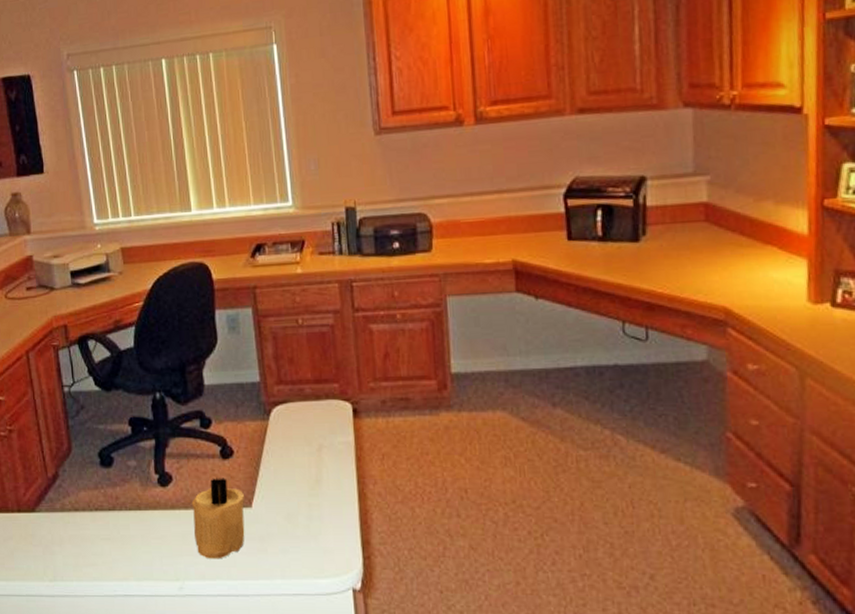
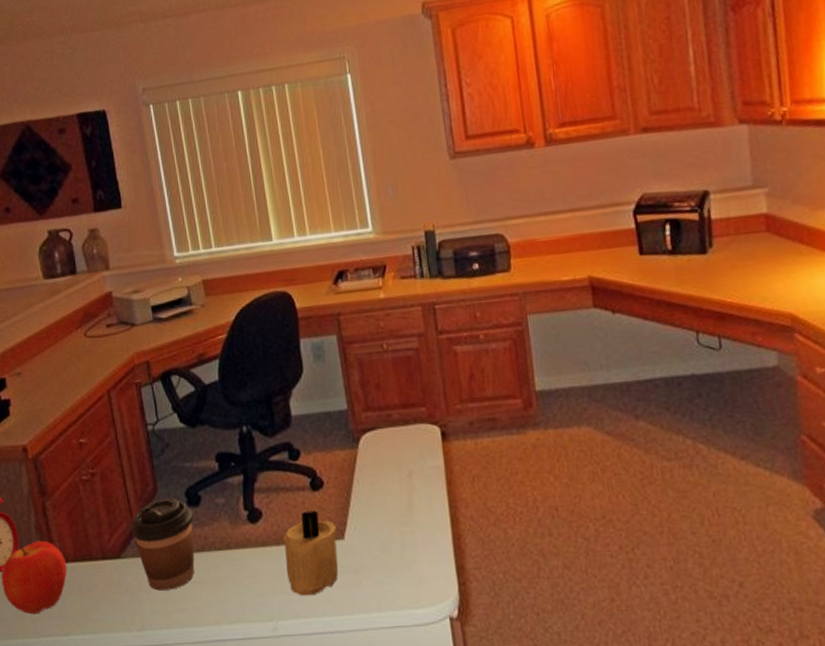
coffee cup: none [45,458,106,545] -> present [131,498,195,591]

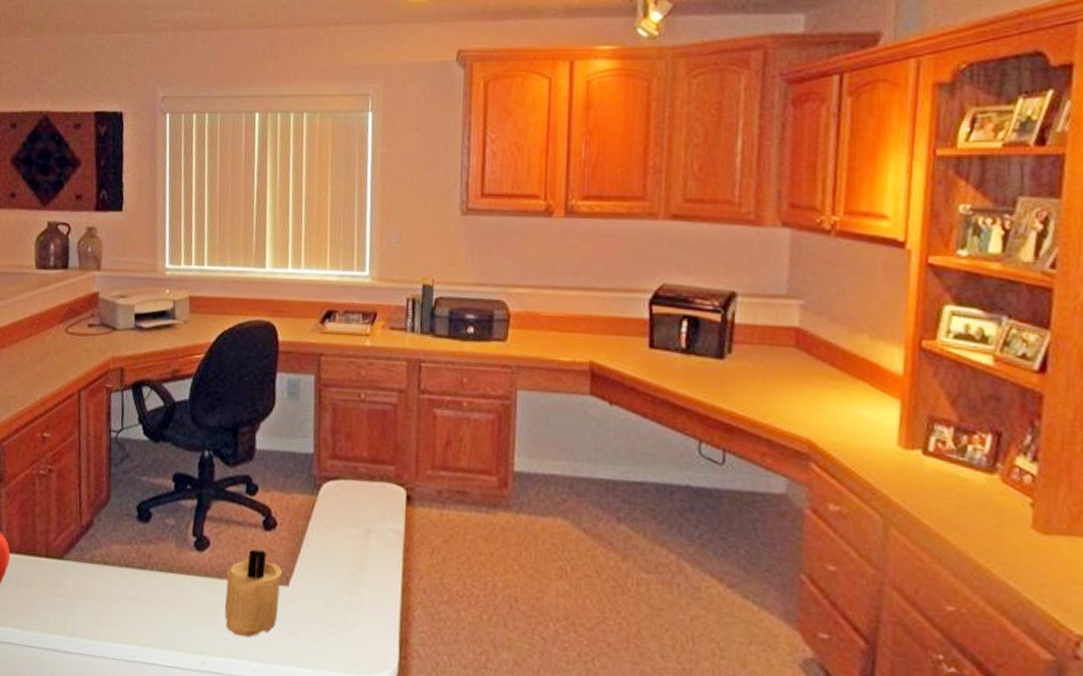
coffee cup: present [131,498,195,591] -> none [78,508,141,602]

